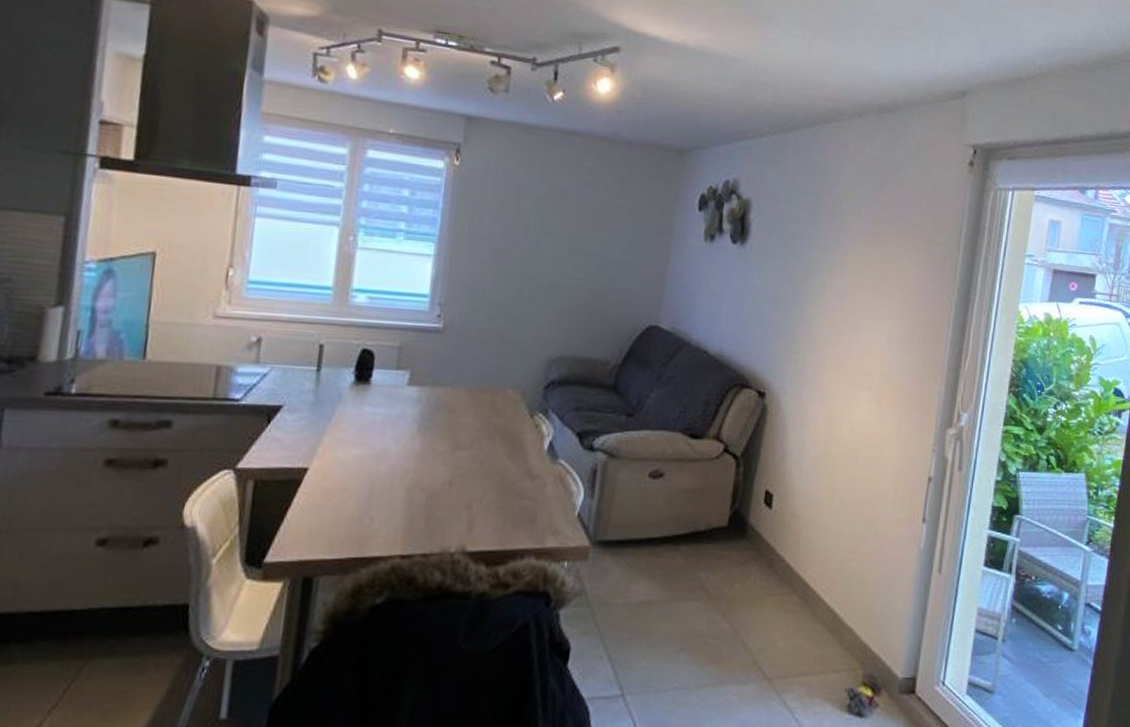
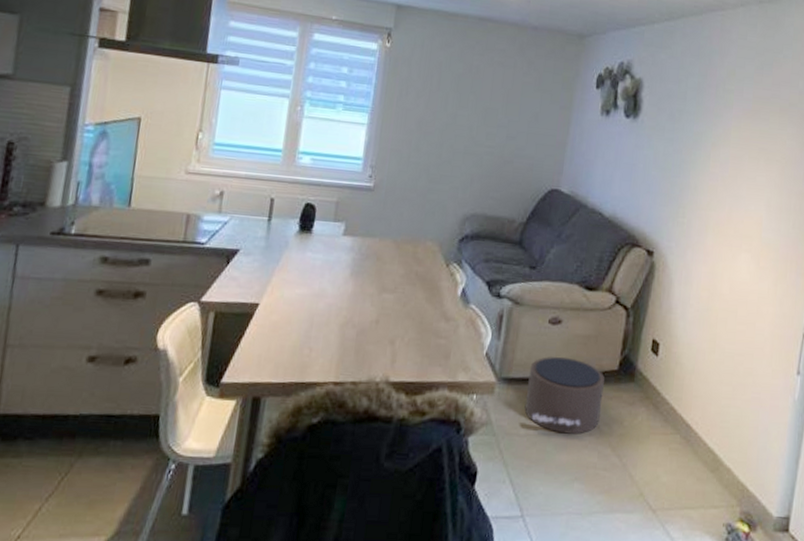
pouf: none [623,515,713,600] -> present [524,357,605,434]

